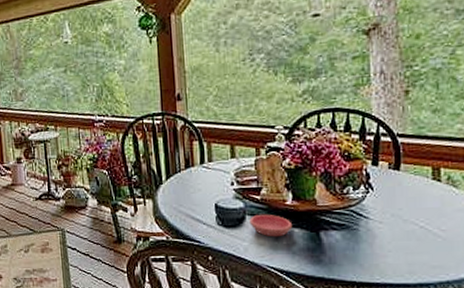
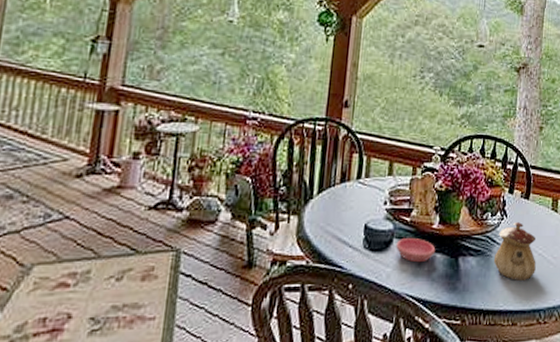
teapot: none [362,195,418,254] -> present [493,222,536,281]

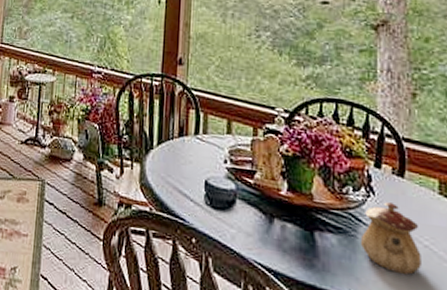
saucer: present [396,237,436,263] -> none [239,200,286,230]

